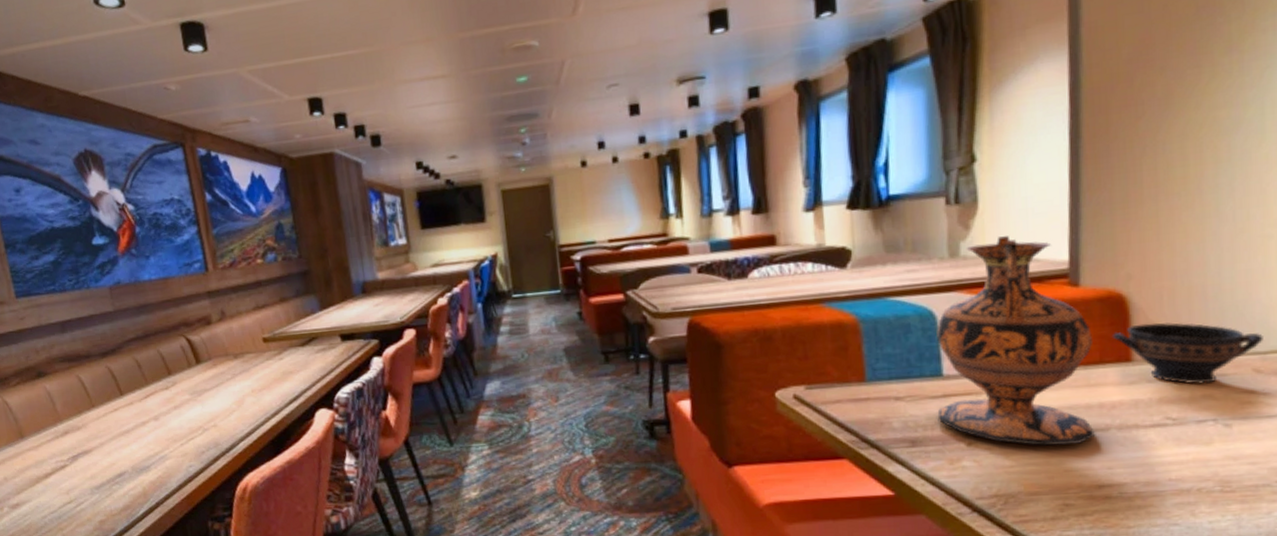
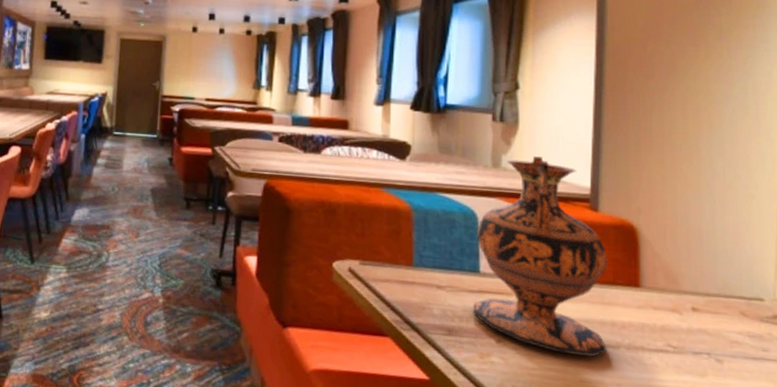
bowl: present [1113,322,1263,385] -> none [625,254,748,319]

